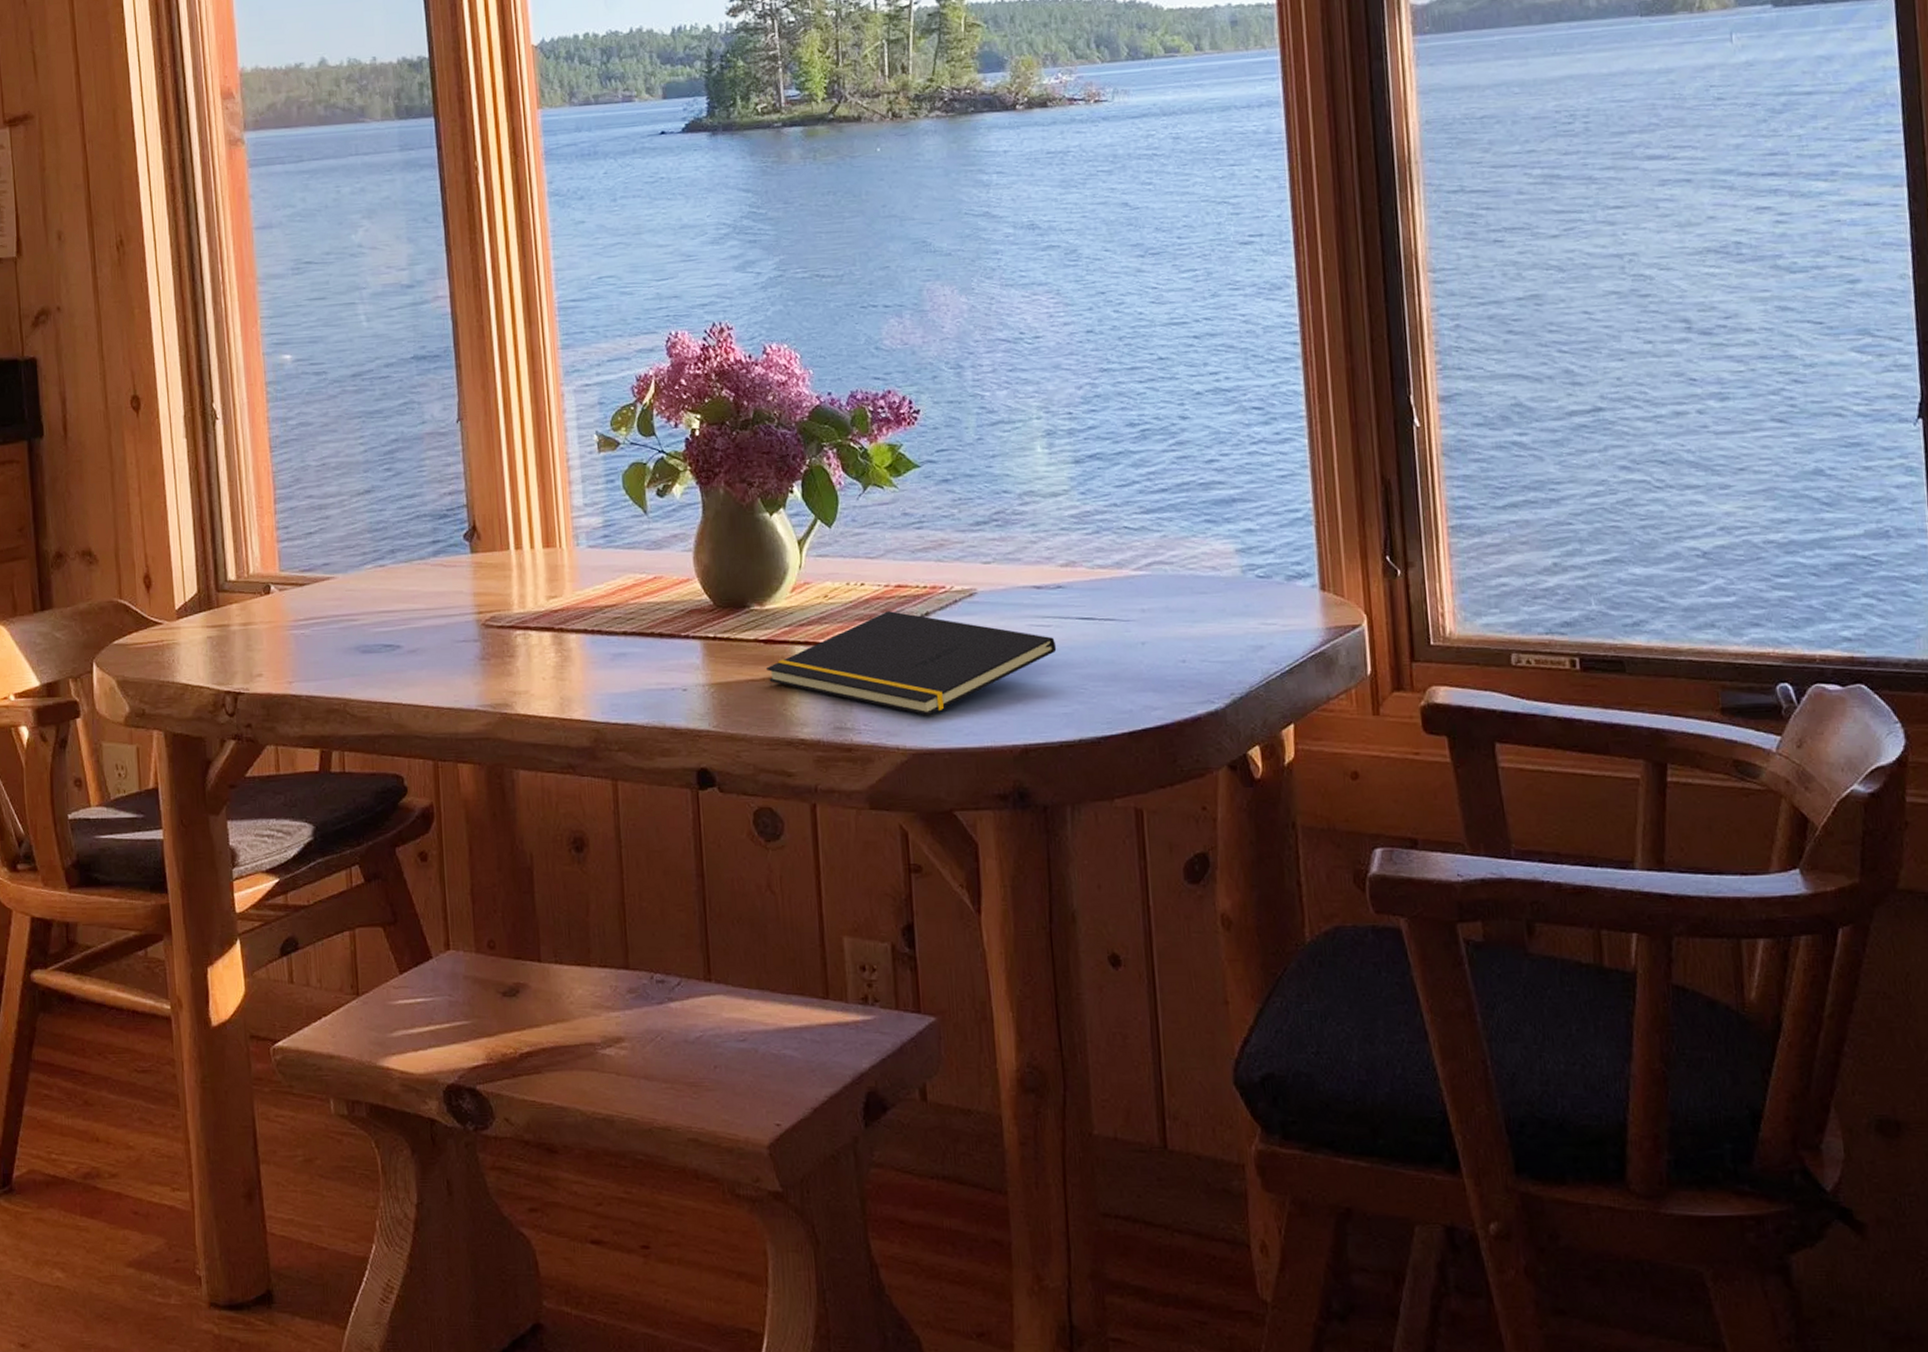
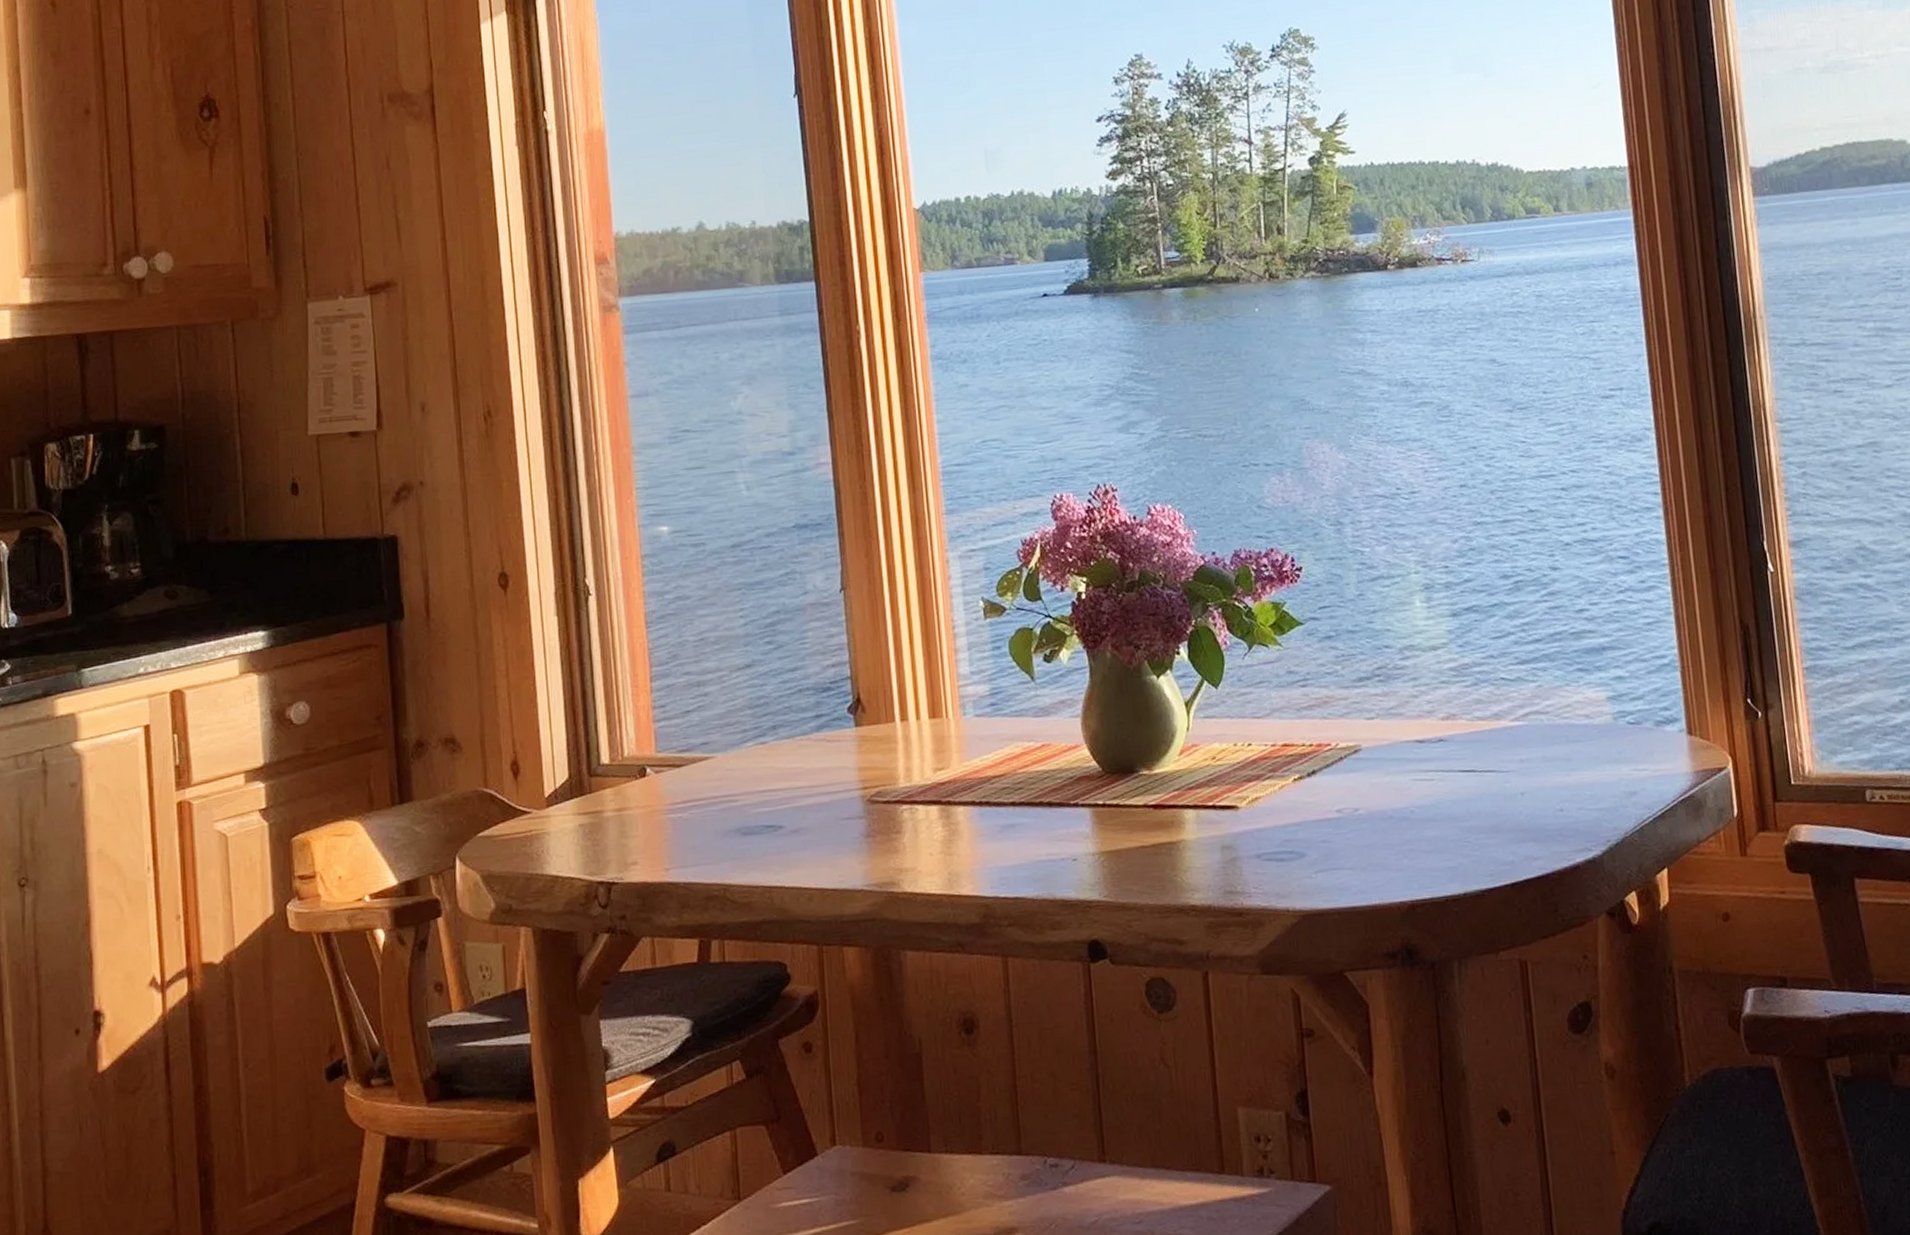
notepad: present [765,611,1057,716] -> none [1155,770,1440,876]

